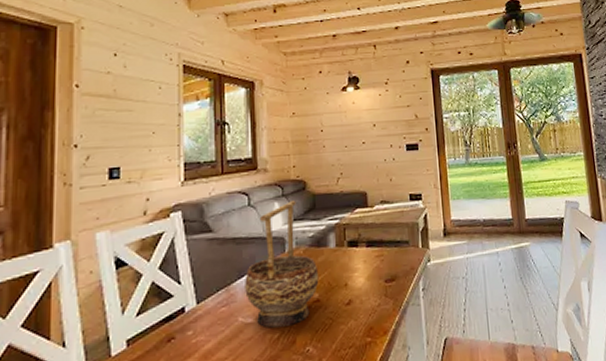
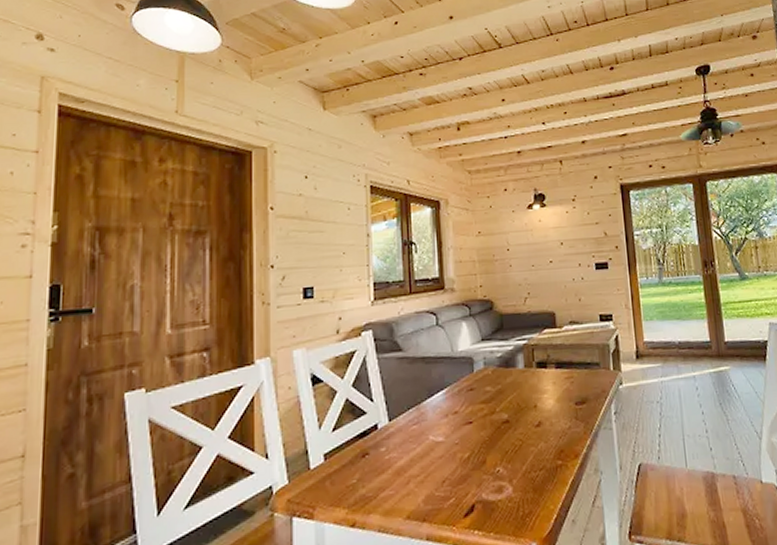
decorative bowl: present [245,199,319,328] -> none [434,319,508,447]

